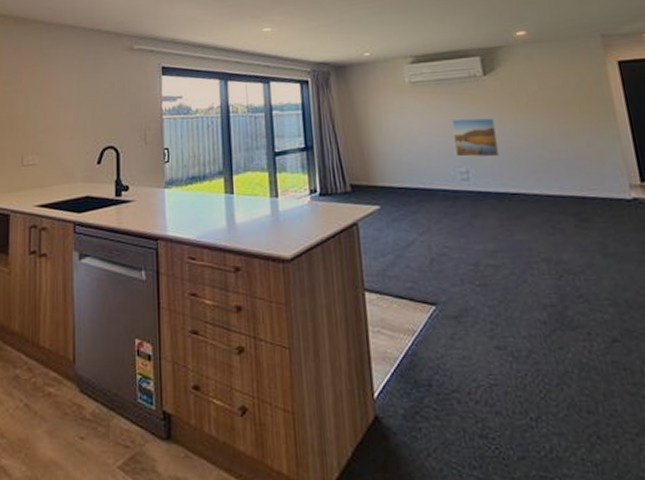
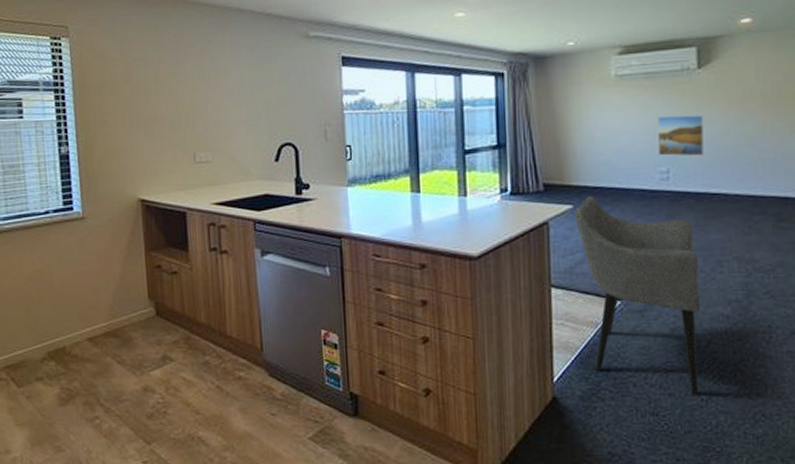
armchair: none [382,195,527,415] -> present [575,195,700,396]

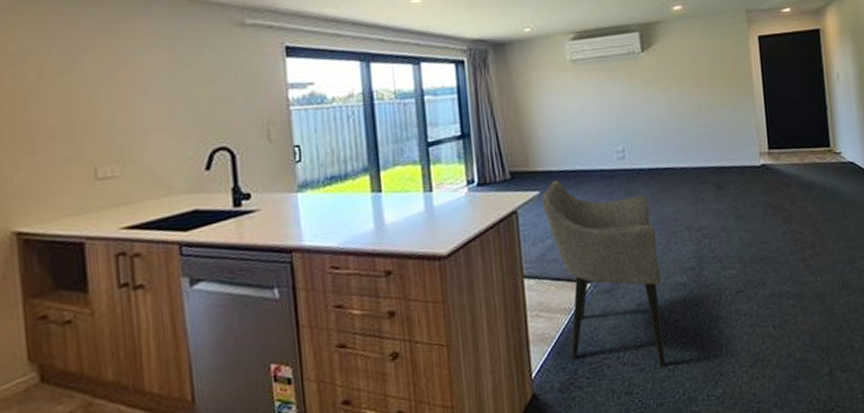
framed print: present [658,115,705,157] -> none [611,95,654,136]

